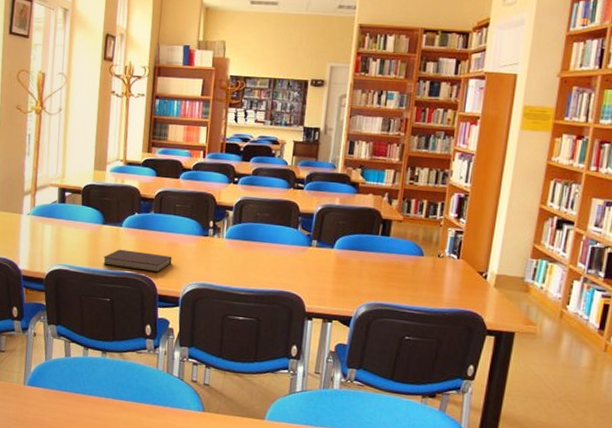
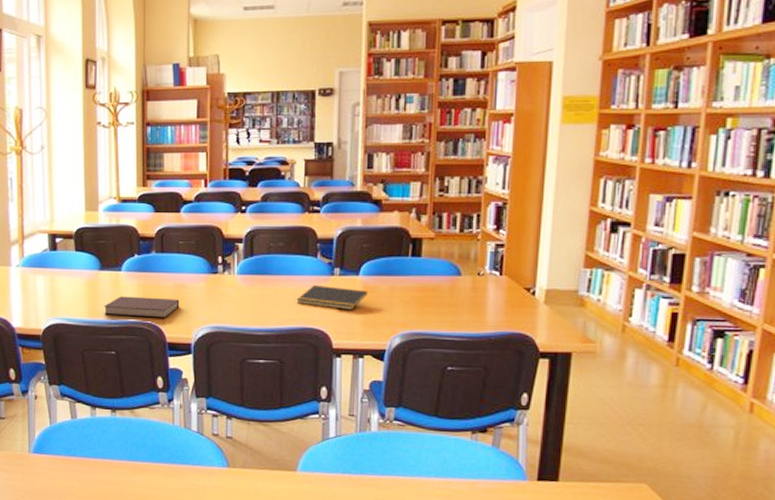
notepad: none [276,254,341,279] -> present [296,285,368,310]

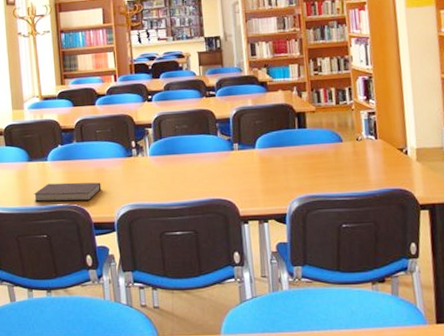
notepad: present [296,285,368,310] -> none [203,160,265,180]

